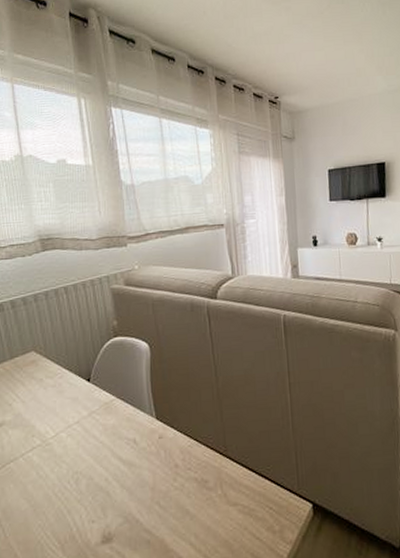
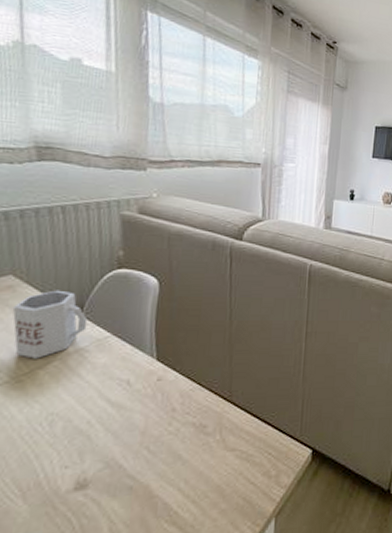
mug: none [38,361,96,424] -> present [13,290,88,359]

